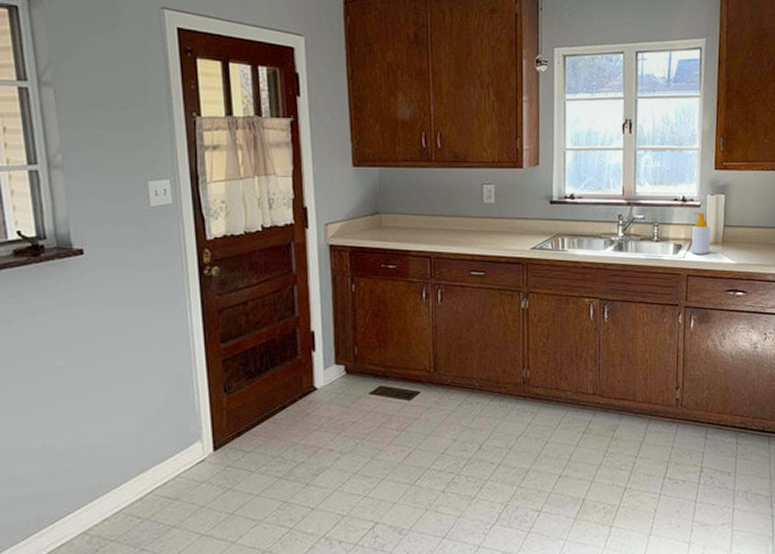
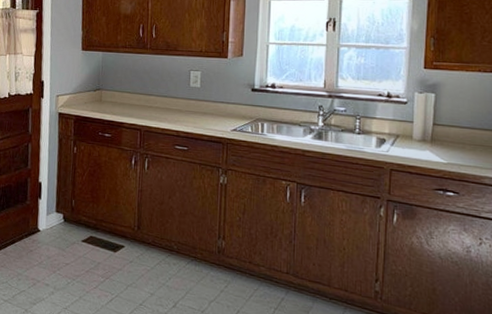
soap bottle: present [691,212,711,254] -> none [396,108,418,151]

